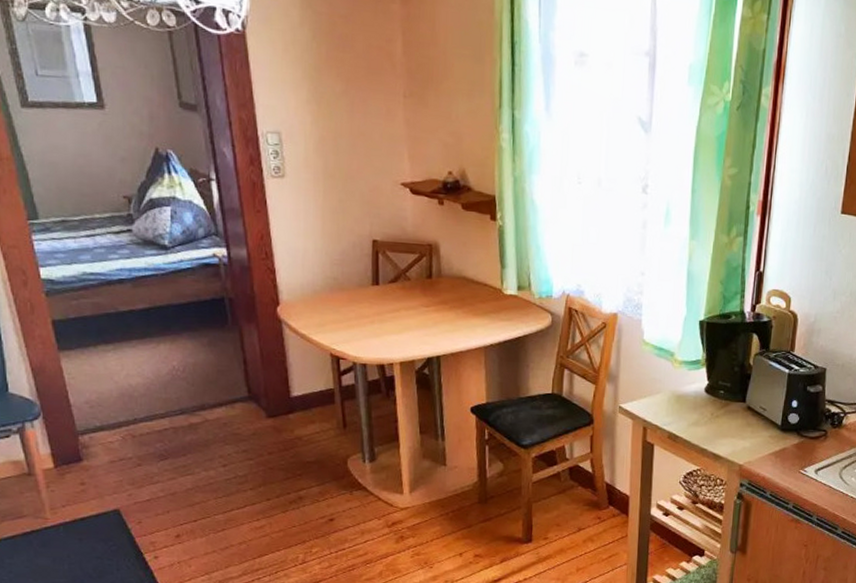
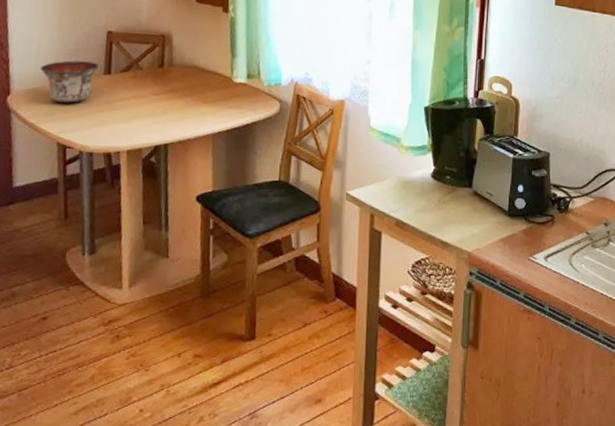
bowl: none [307,270,366,314] -> present [40,60,99,103]

